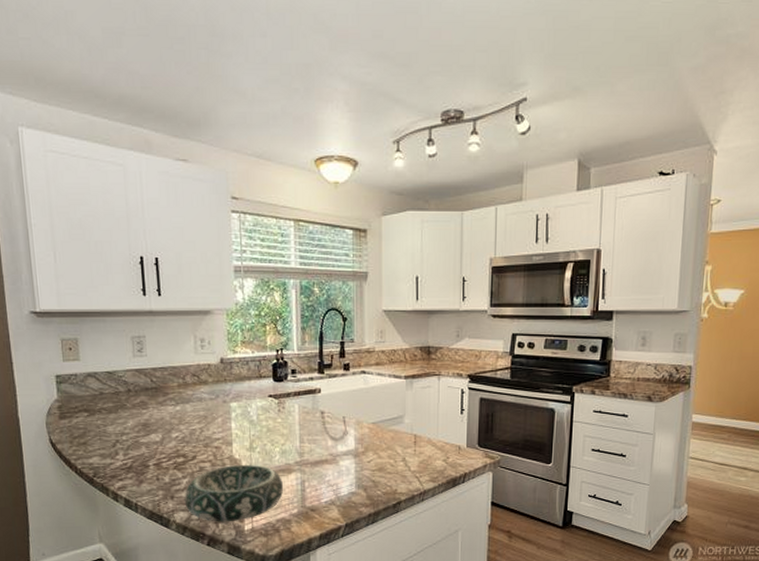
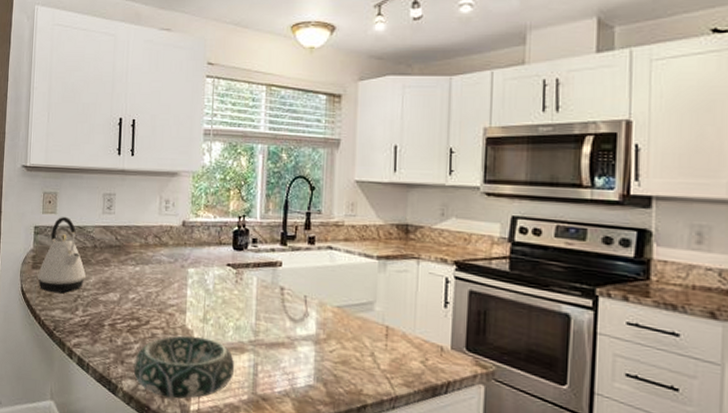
kettle: none [67,362,122,441] -> present [38,216,86,293]

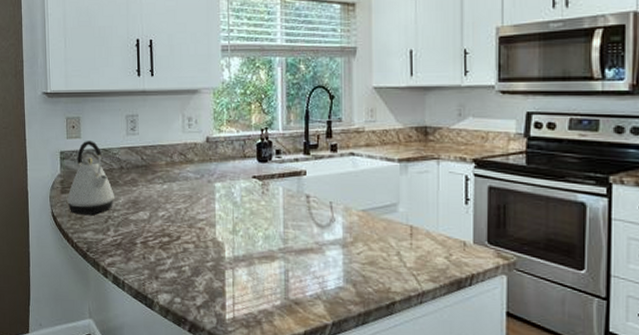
decorative bowl: present [133,335,235,399] -> none [168,248,267,309]

